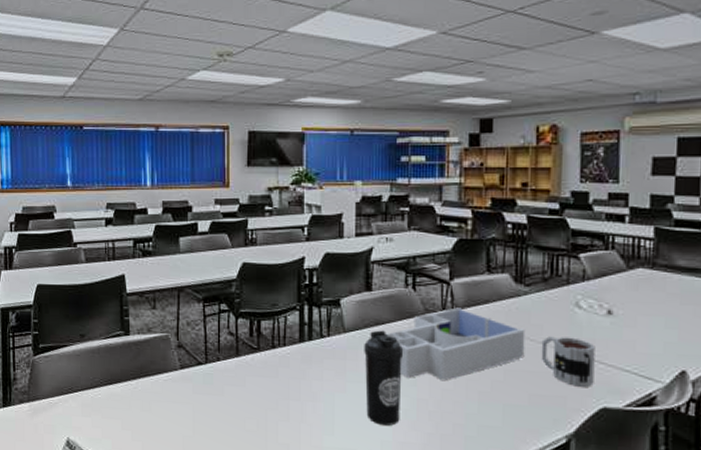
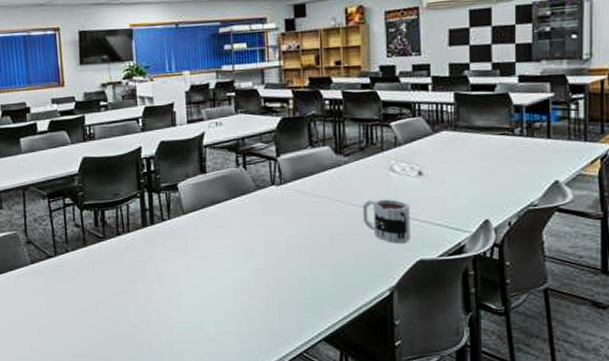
water bottle: present [364,330,404,426] -> none [203,209,240,297]
desk organizer: present [386,307,526,381] -> none [222,181,348,251]

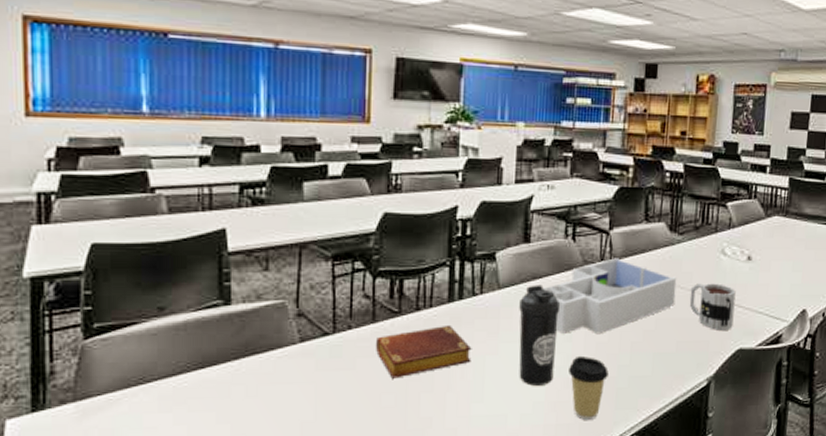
book: none [87,246,167,292] -> present [375,324,472,379]
water bottle: none [203,209,240,297] -> present [519,285,561,386]
desk organizer: none [222,181,348,251] -> present [543,258,677,335]
coffee cup: none [253,269,291,327] -> present [569,355,609,420]

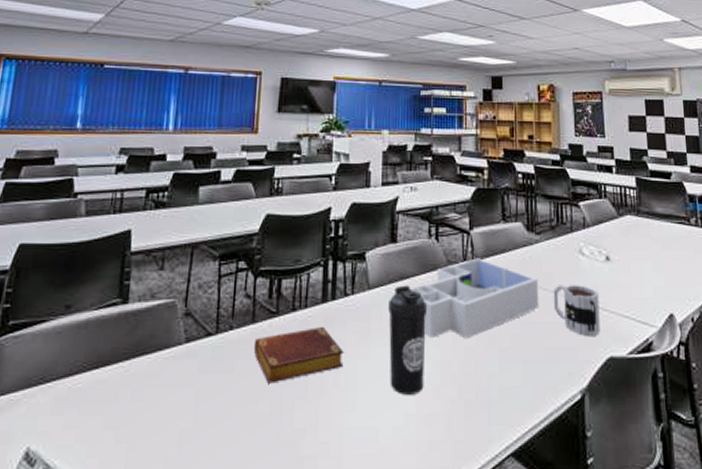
coffee cup: present [569,355,609,420] -> none [439,362,479,436]

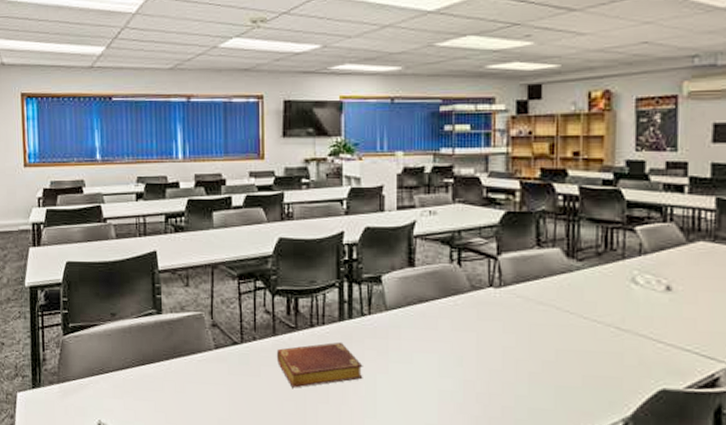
water bottle: present [388,285,428,395] -> none [407,308,449,408]
desk organizer: present [411,258,539,339] -> none [430,284,578,362]
mug: present [553,285,600,336] -> none [595,314,653,368]

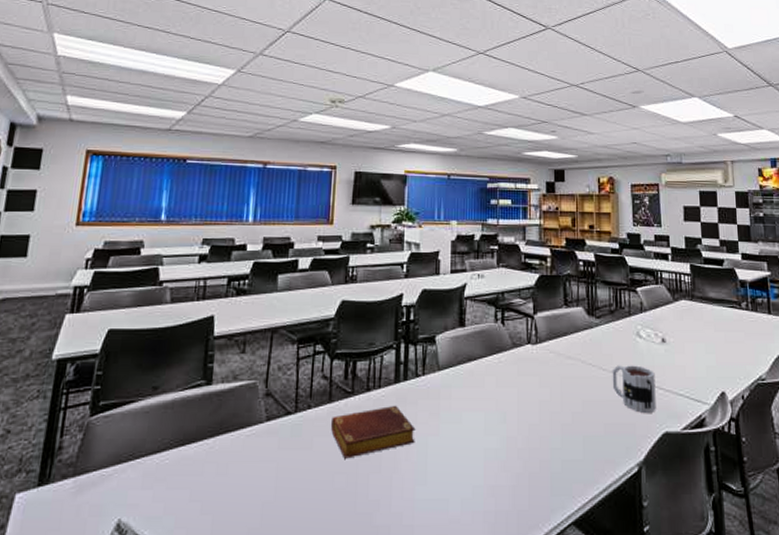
mug: none [595,314,653,368] -> present [612,365,656,413]

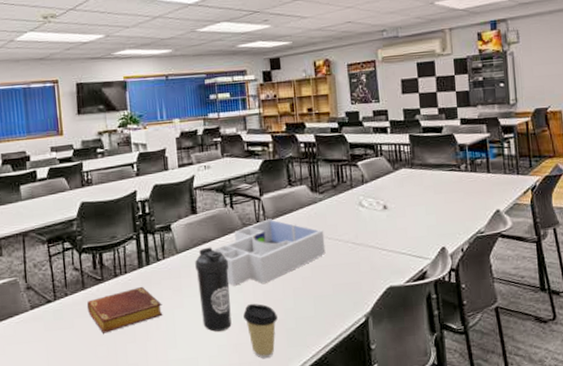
water bottle: none [457,366,494,468] -> present [195,247,232,332]
desk organizer: none [478,341,599,416] -> present [213,219,326,286]
coffee cup: none [505,437,542,507] -> present [243,303,278,358]
mug: present [612,365,656,413] -> none [337,231,380,272]

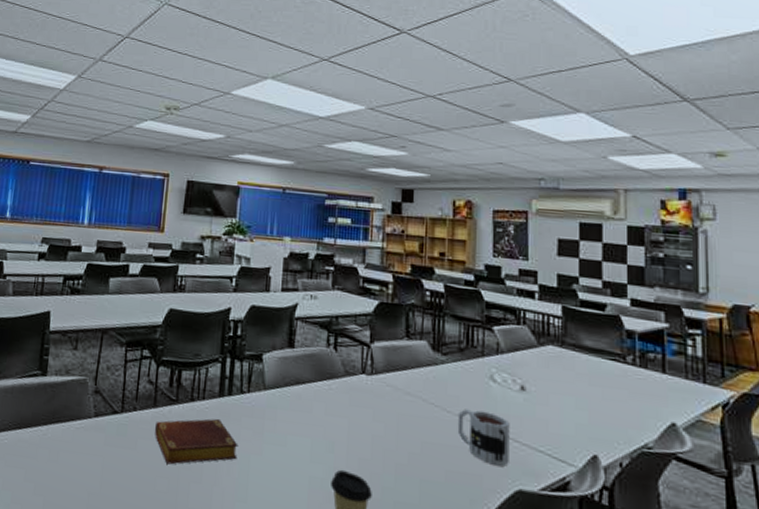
water bottle: present [195,247,232,332] -> none [281,389,323,496]
desk organizer: present [213,219,326,286] -> none [306,372,442,450]
mug: none [337,231,380,272] -> present [457,409,510,466]

